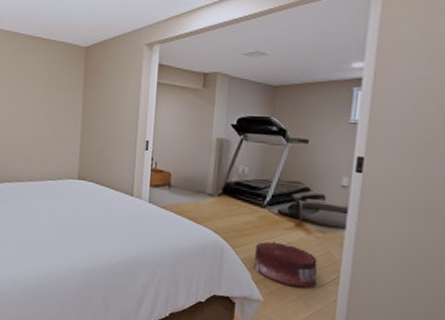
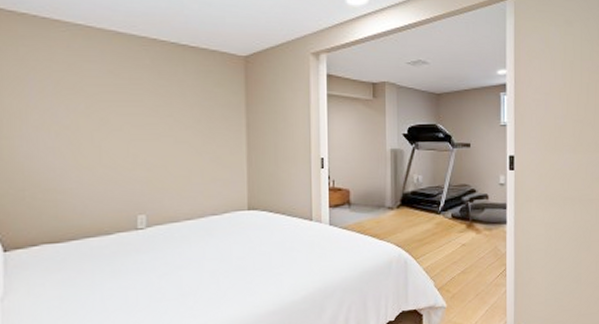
pouf: present [254,241,318,288] -> none [436,245,489,287]

